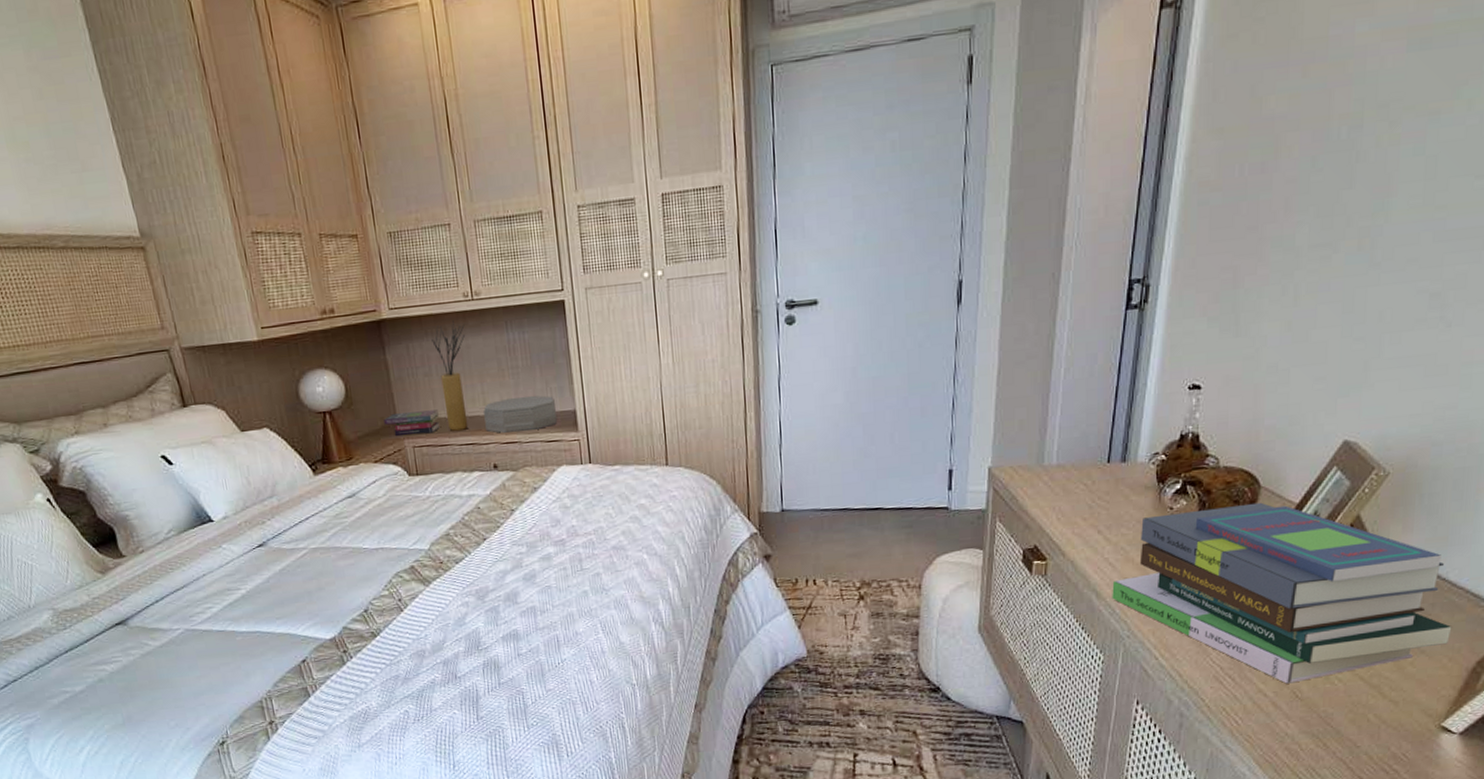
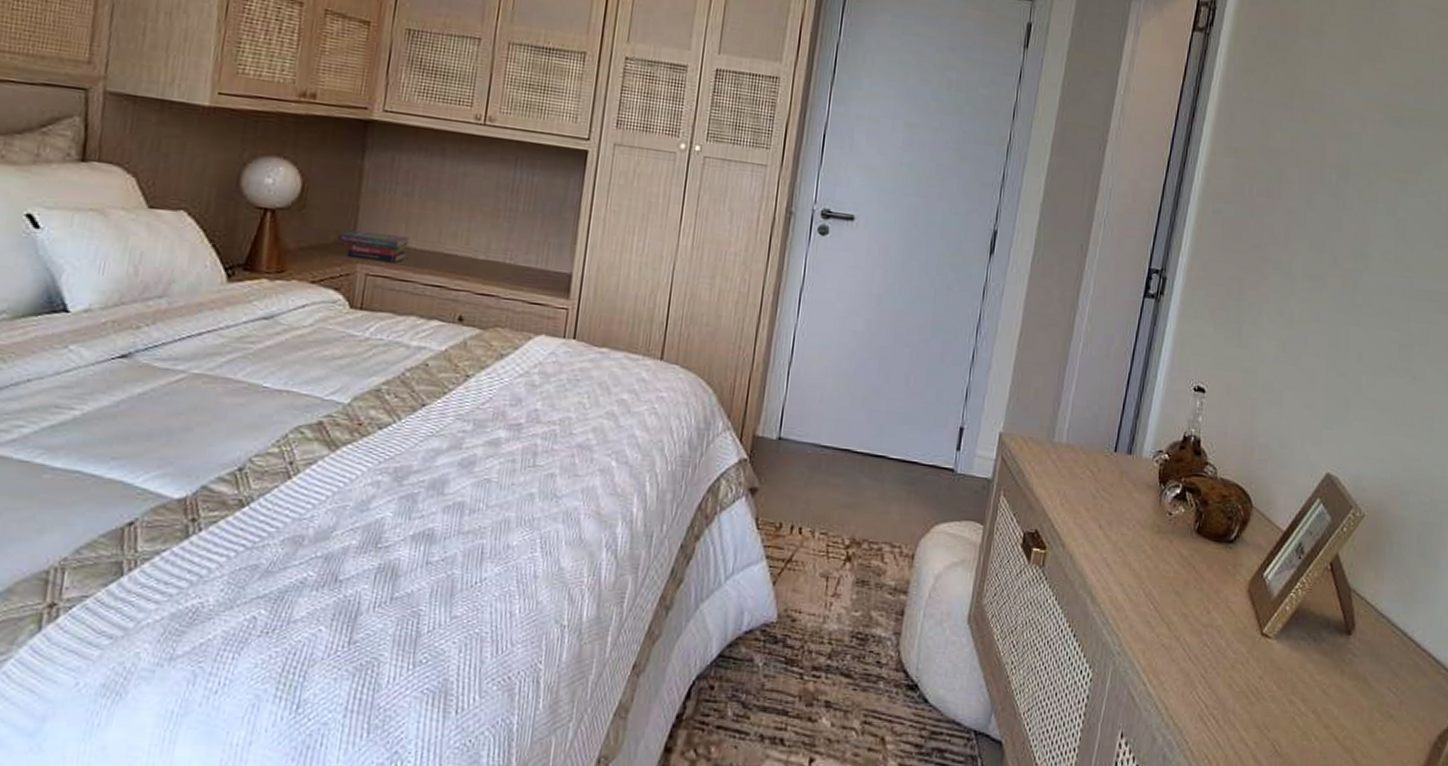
vase: present [432,319,469,431] -> none [416,140,468,268]
decorative box: present [482,395,558,434] -> none [461,243,551,288]
books: present [1112,502,1452,684] -> none [1106,519,1417,735]

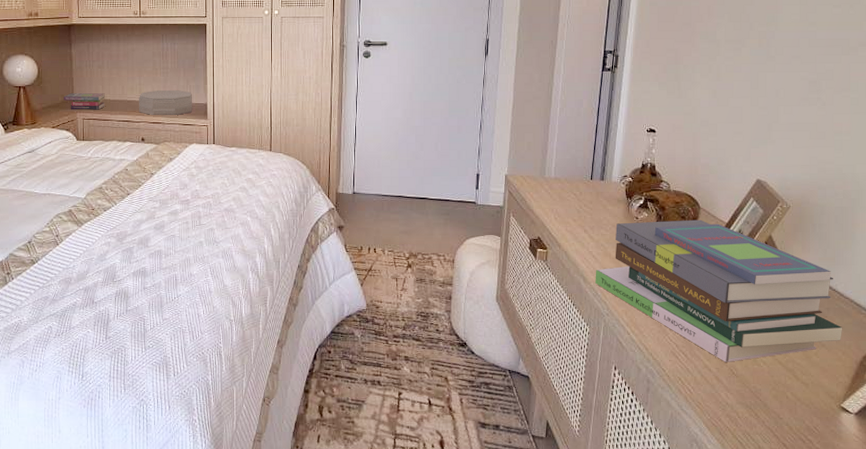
decorative box: none [461,243,551,288] -> present [138,90,193,116]
books: none [1106,519,1417,735] -> present [595,219,843,362]

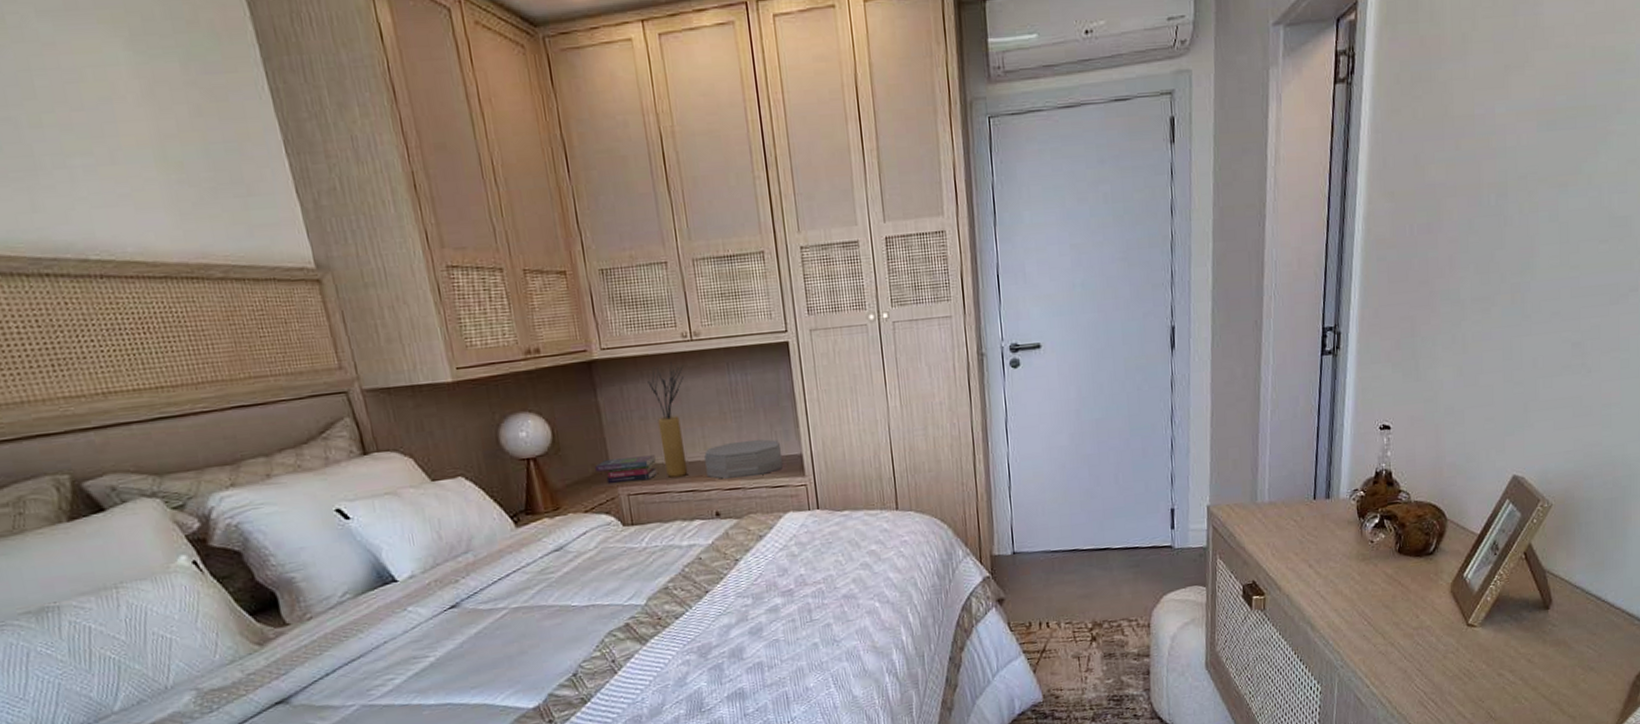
vase: none [107,29,132,110] -> present [648,360,688,478]
books: present [595,219,843,362] -> none [1324,534,1614,705]

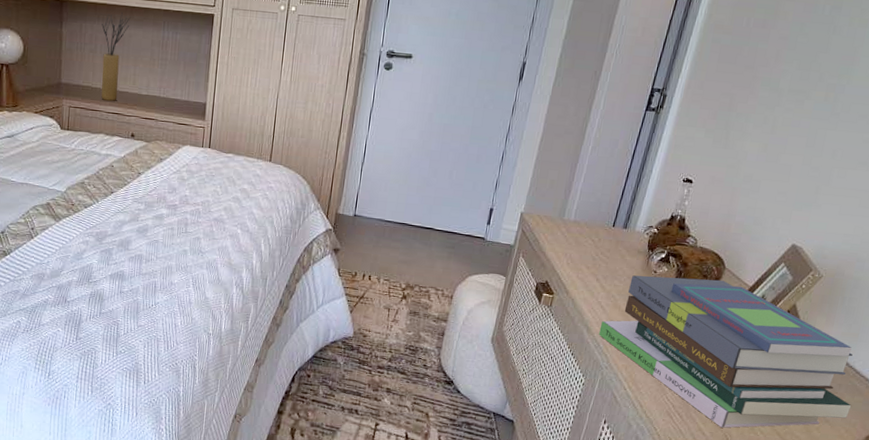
books: present [595,455,657,484] -> none [49,77,95,99]
decorative box: present [703,439,783,480] -> none [131,83,191,113]
books: none [1324,534,1614,705] -> present [599,275,853,428]

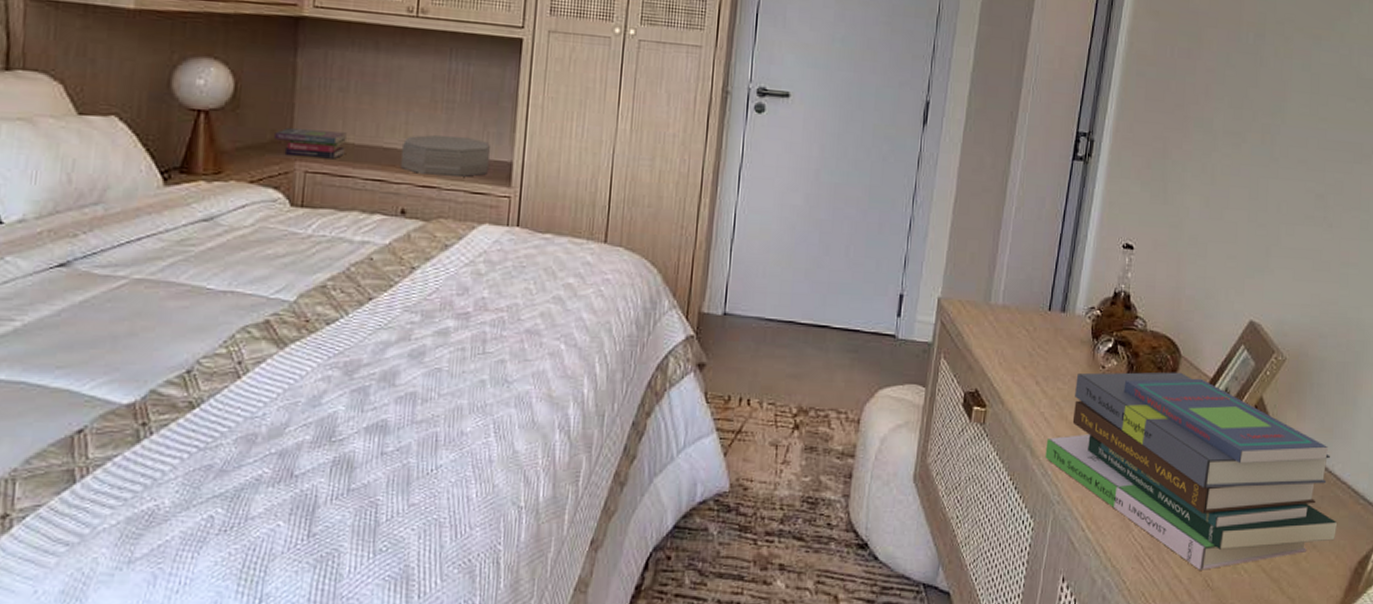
books: none [49,77,95,99] -> present [274,128,347,159]
vase: present [101,11,131,101] -> none [355,34,402,162]
decorative box: none [131,83,191,113] -> present [401,135,490,178]

